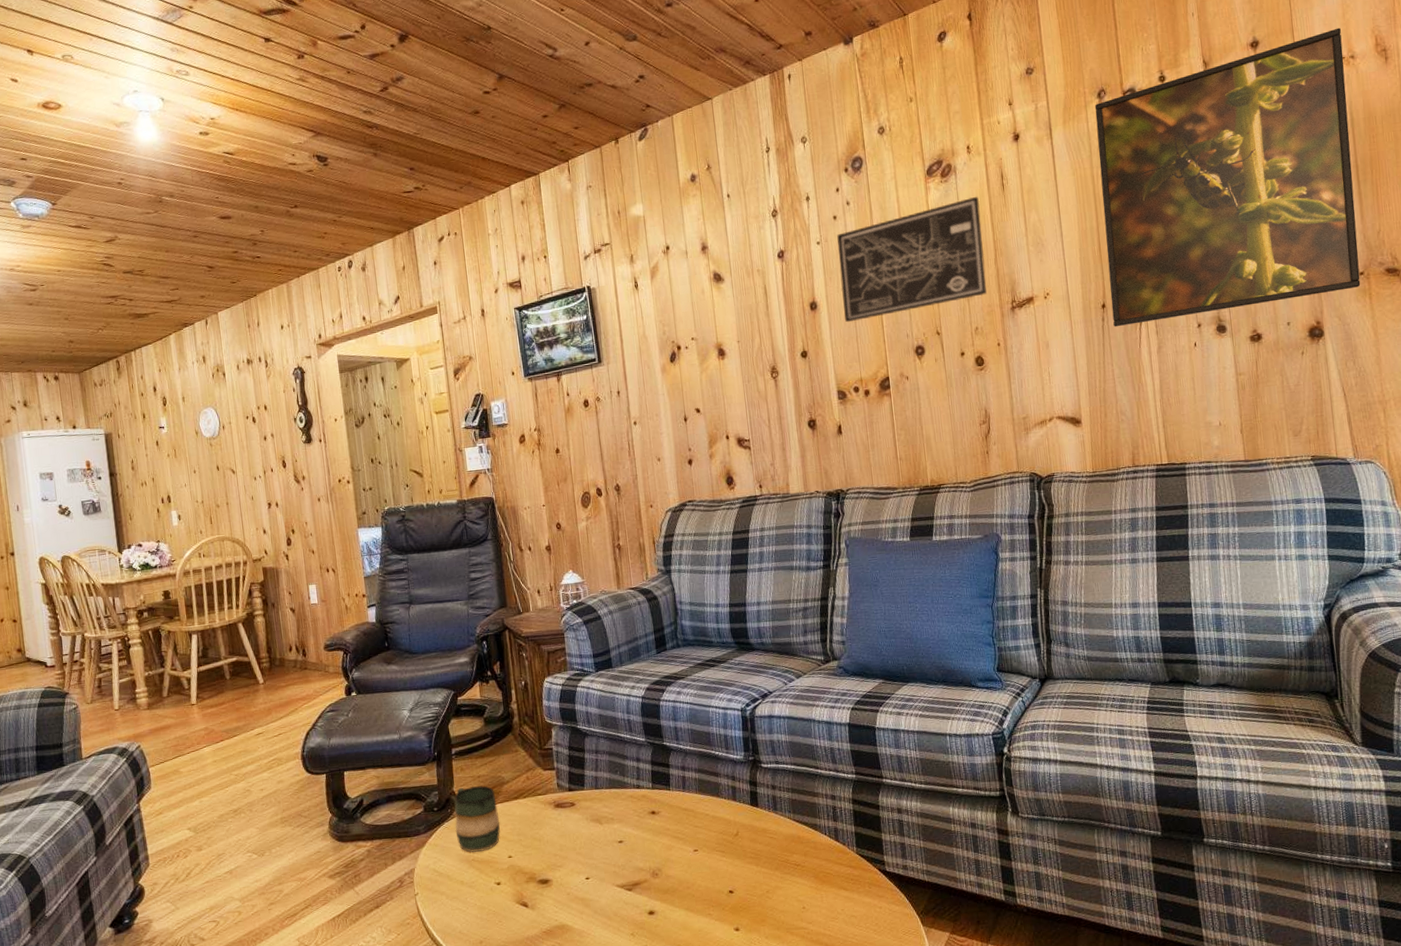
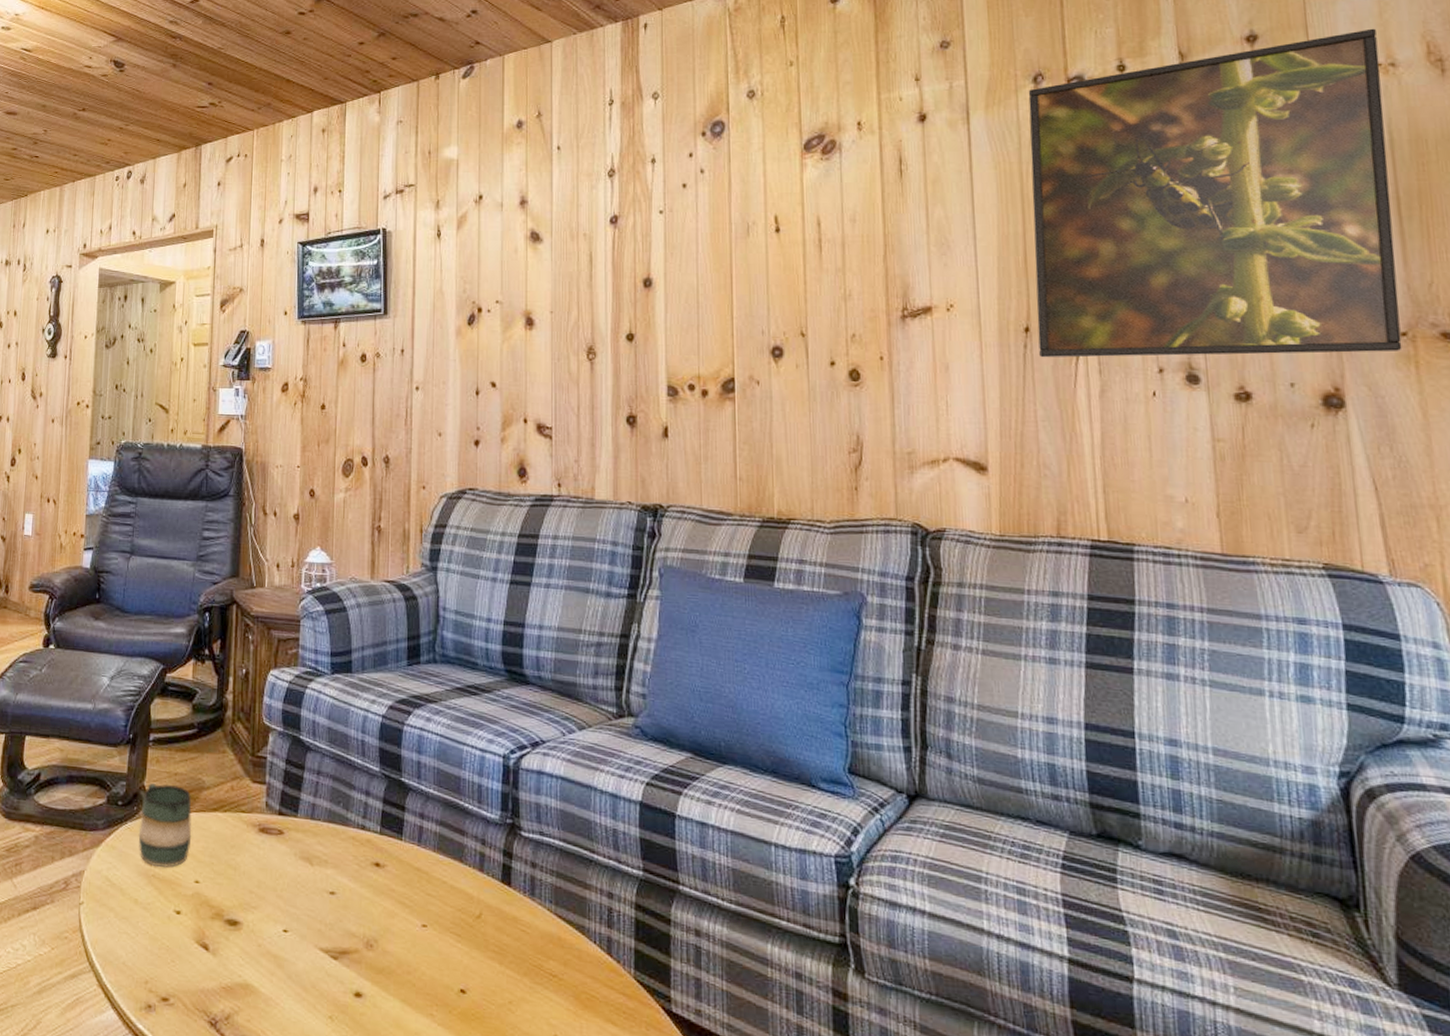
wall art: present [837,196,987,323] -> none [683,180,871,308]

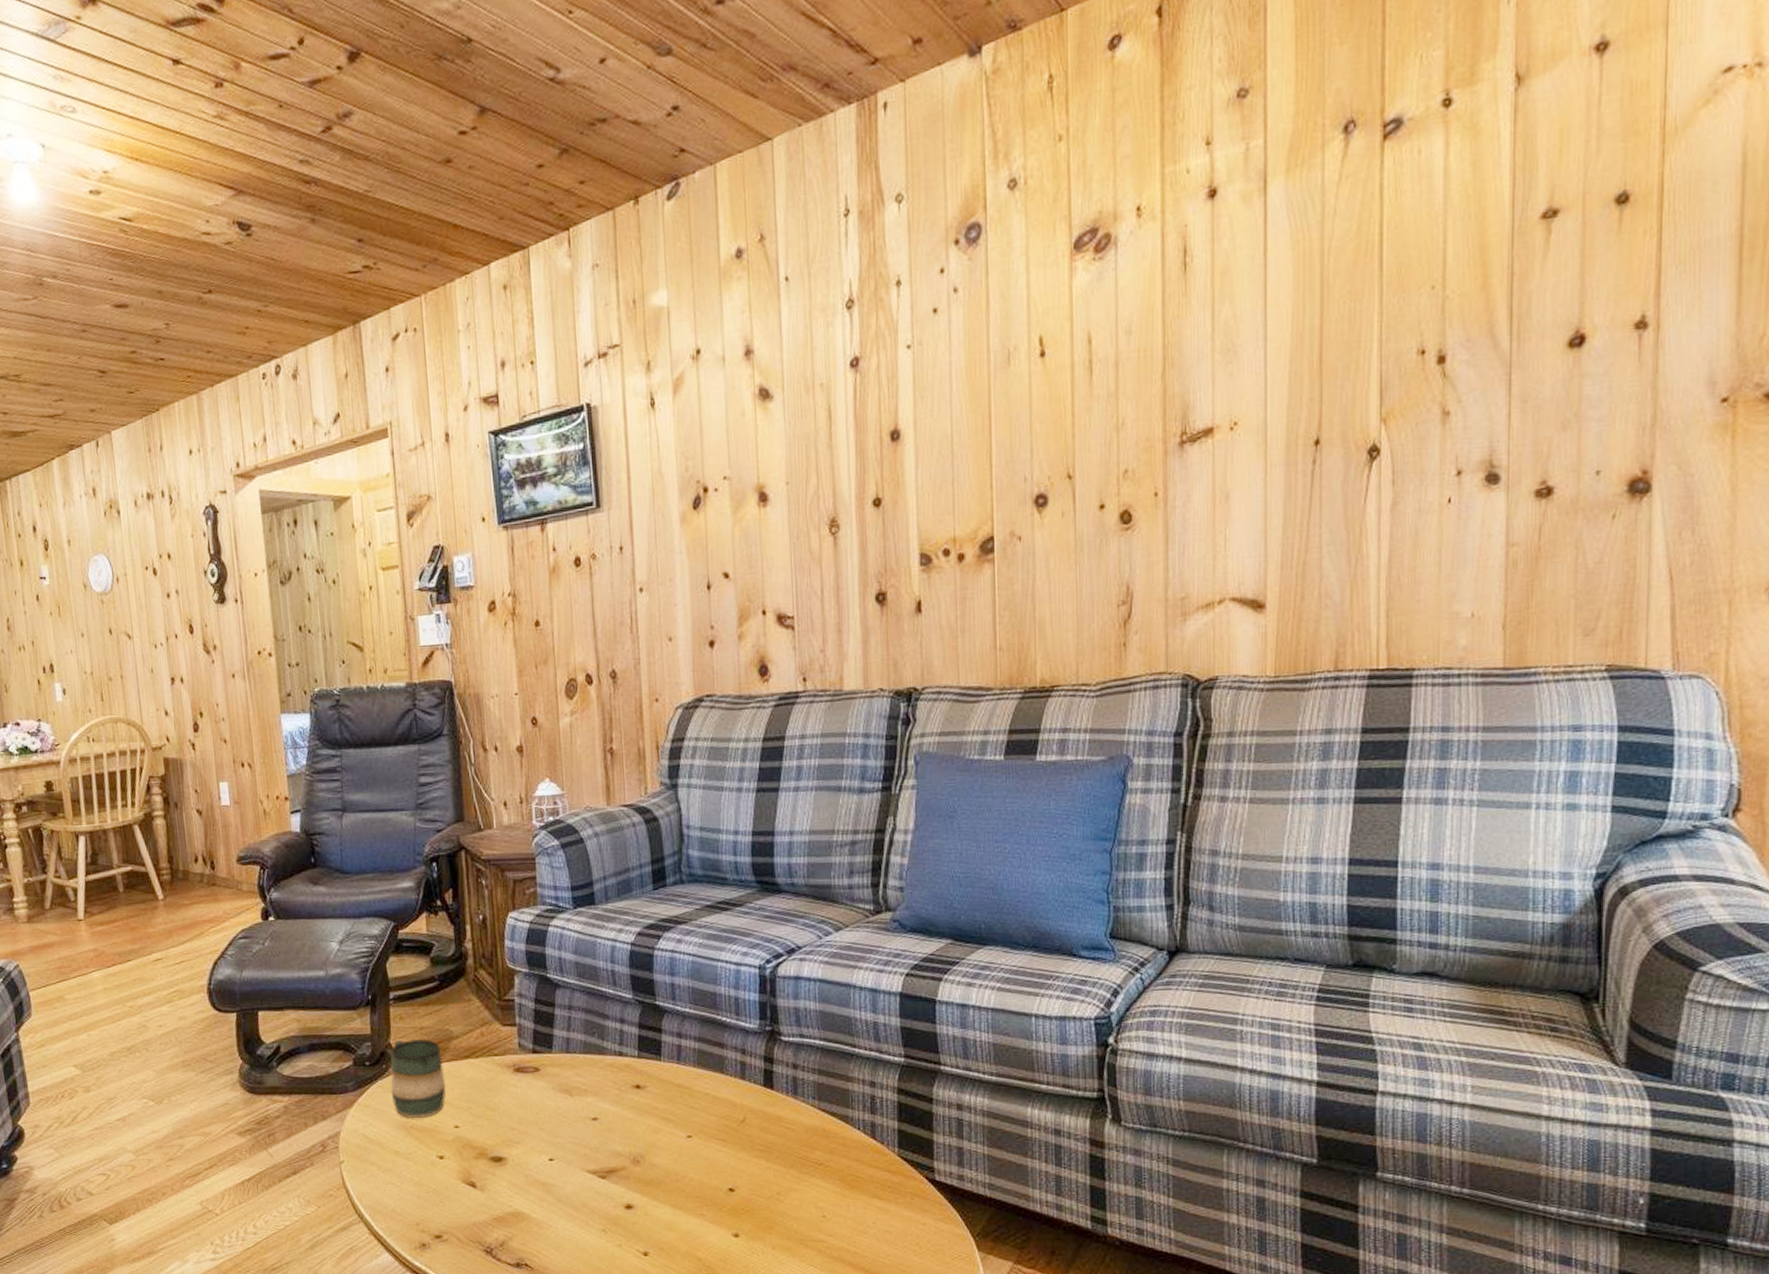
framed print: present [1028,28,1402,358] -> none [1329,18,1747,473]

